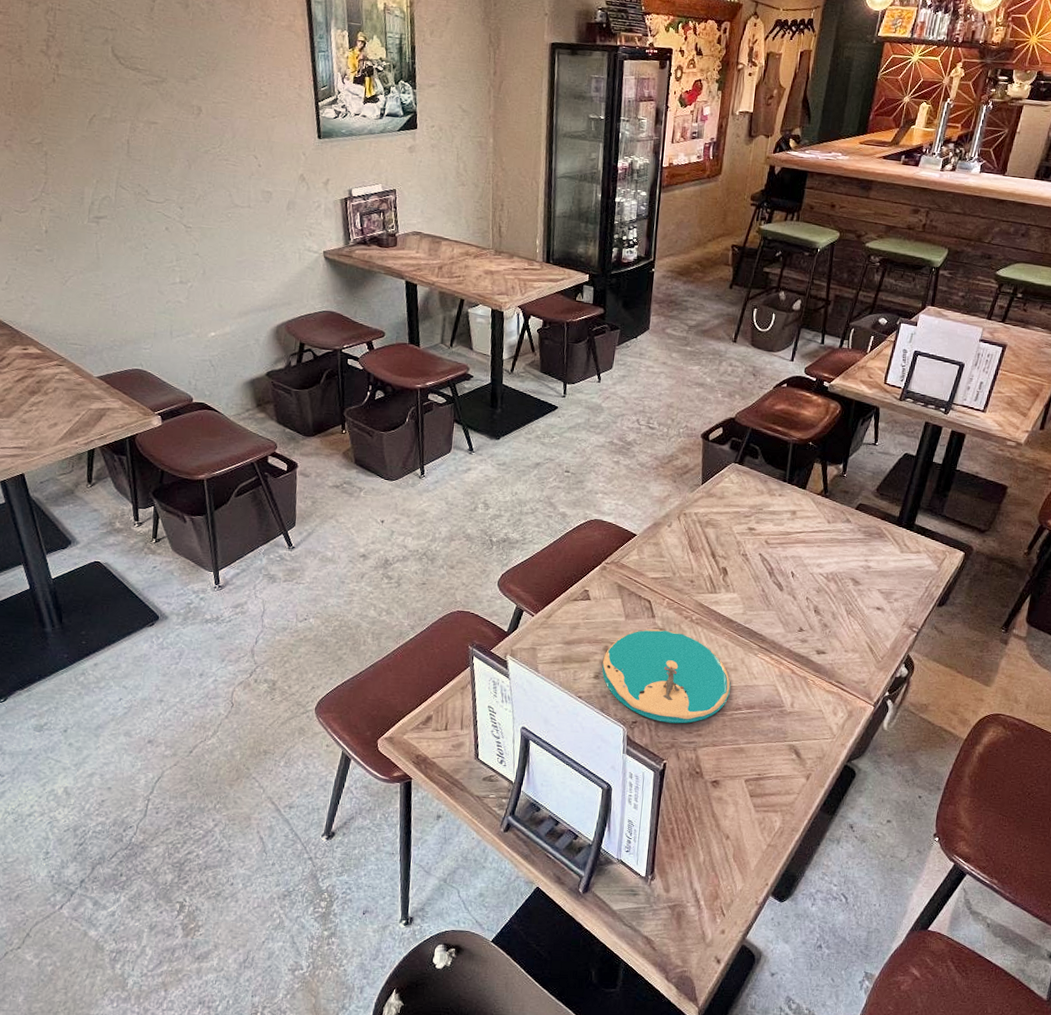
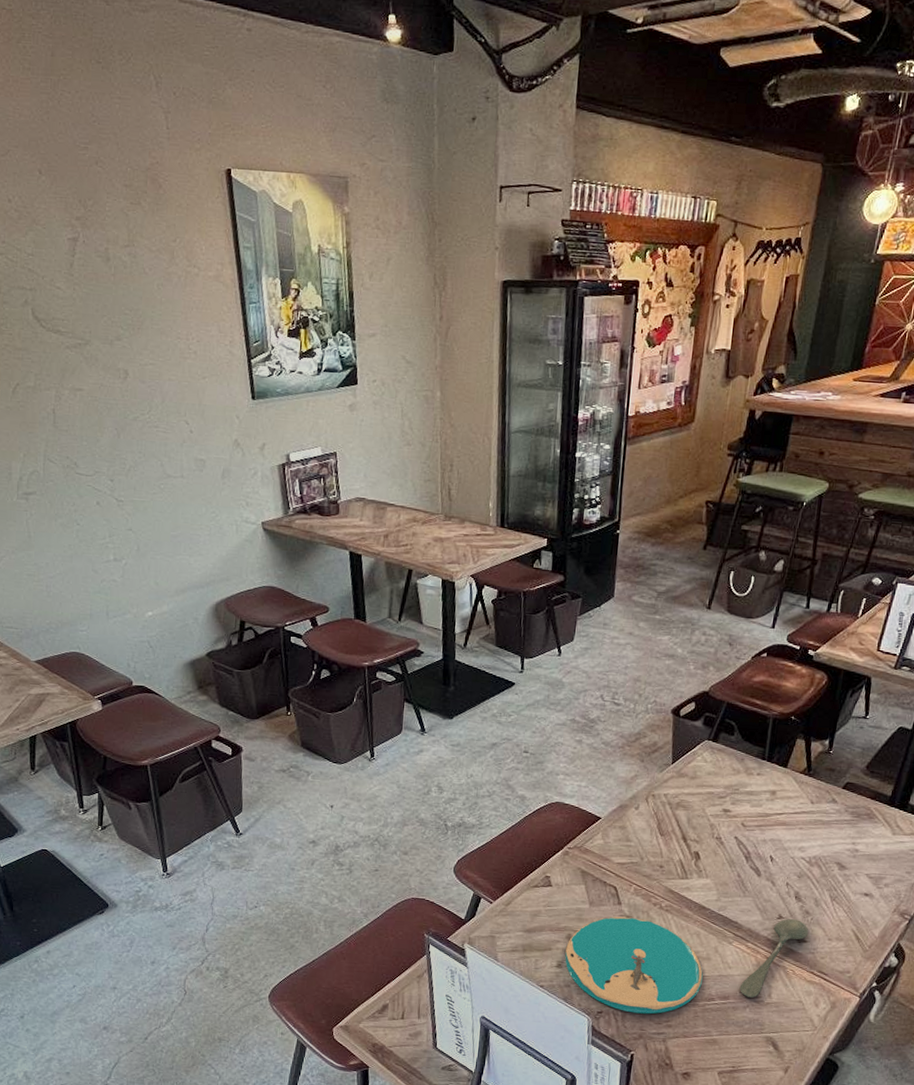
spoon: none [764,631,827,707] -> present [739,919,809,998]

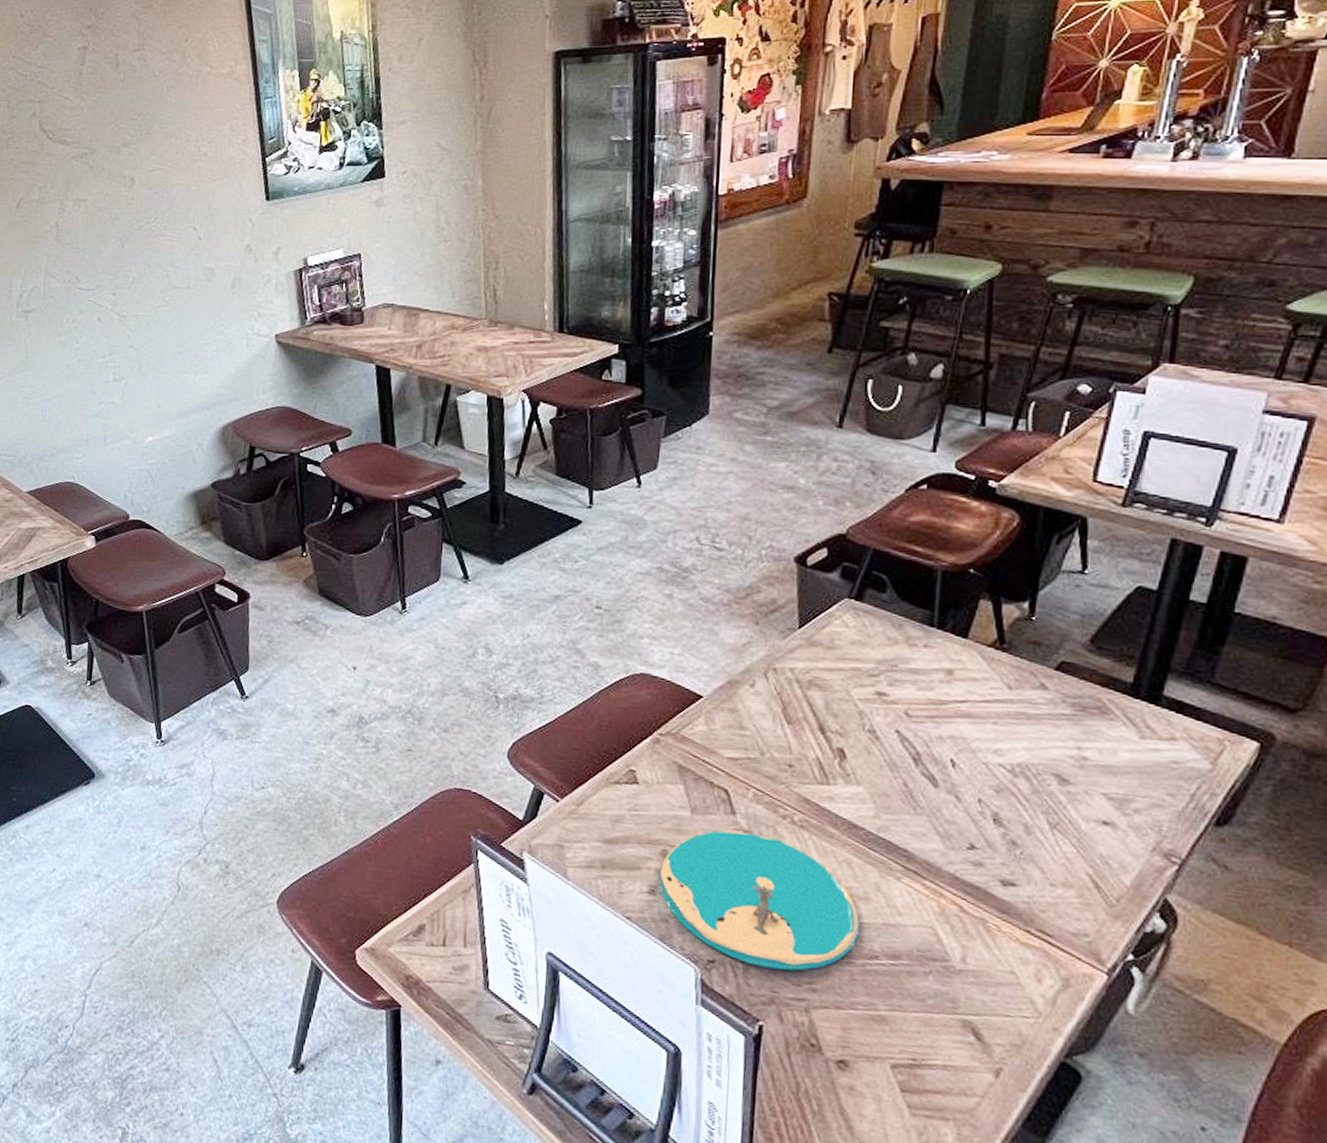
spoon: present [739,919,809,998] -> none [916,850,1019,961]

